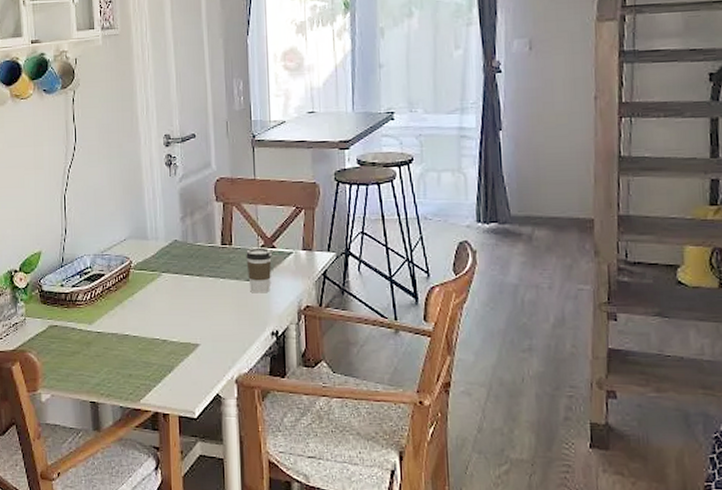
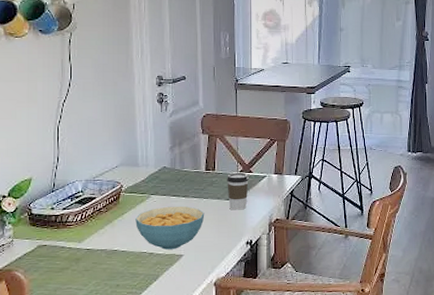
cereal bowl: none [146,286,222,337] -> present [135,206,205,250]

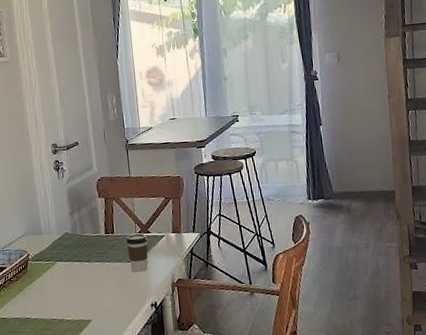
cereal bowl: present [135,206,205,250] -> none [44,271,109,316]

